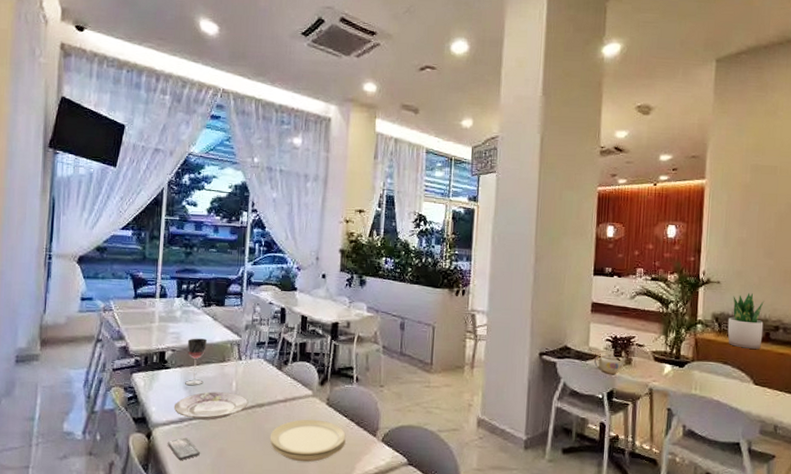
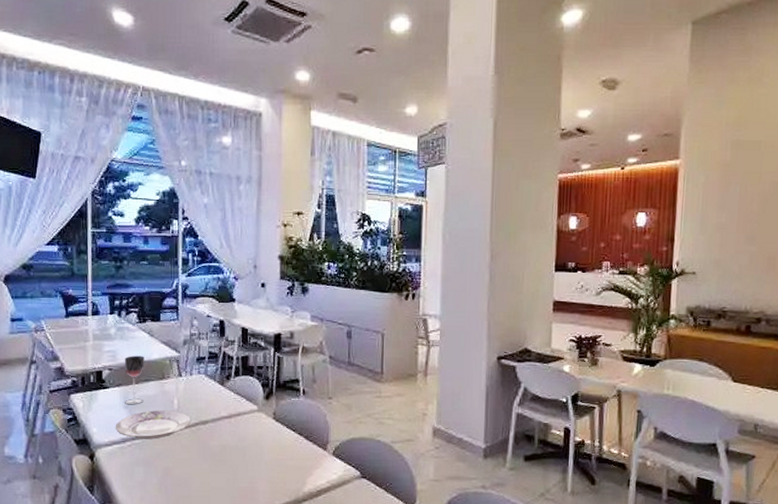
smartphone: present [167,437,200,460] -> none [111,457,145,480]
plate: present [269,419,346,462] -> none [216,435,295,479]
teapot: present [593,353,627,375] -> none [556,354,593,378]
planter: present [727,293,765,349] -> none [703,283,746,343]

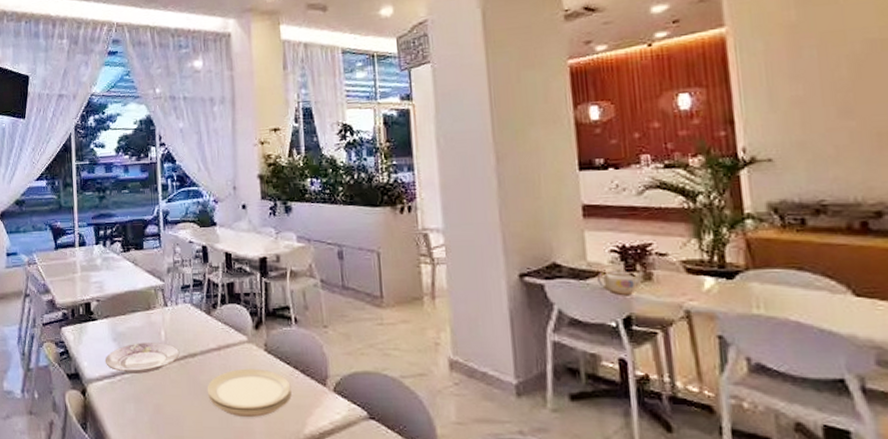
wineglass: present [124,356,144,405] -> none [110,286,132,337]
plate: none [216,435,295,479] -> present [207,368,292,418]
teapot: none [556,354,593,378] -> present [596,268,645,296]

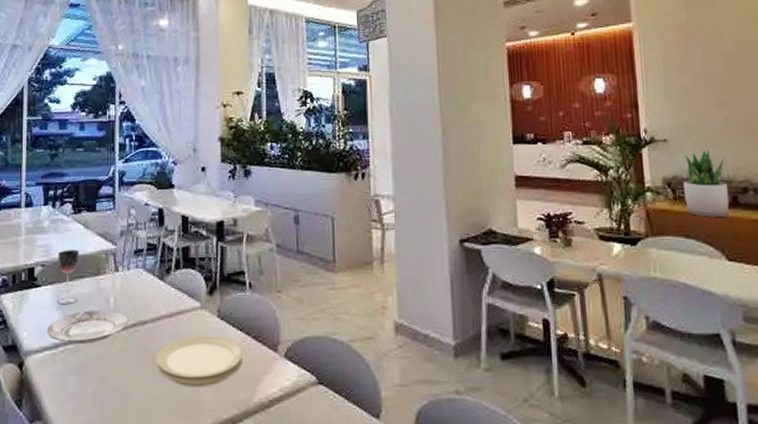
wineglass: none [110,286,132,337] -> present [58,250,79,305]
teapot: present [596,268,645,296] -> none [525,234,566,261]
planter: none [794,169,857,246] -> present [683,150,730,217]

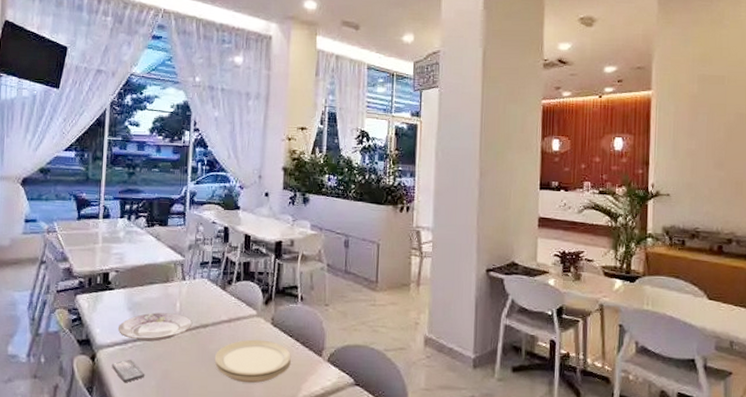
smartphone: none [41,365,78,392] -> present [111,359,144,382]
wineglass: present [58,250,79,305] -> none [129,258,150,307]
planter: present [683,150,730,217] -> none [678,205,717,263]

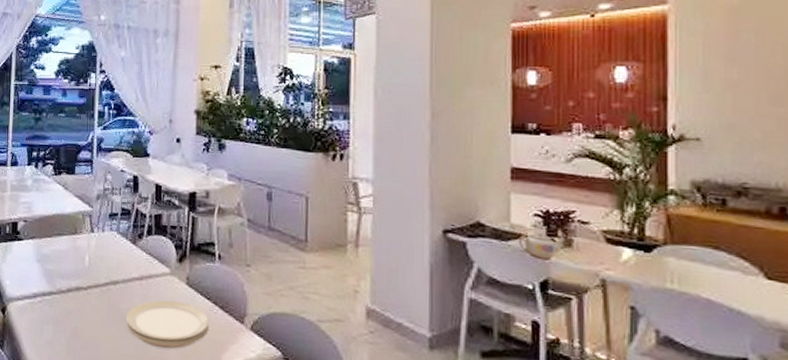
smartphone: present [111,359,144,382] -> none [21,314,54,338]
plate: present [117,312,193,342] -> none [27,266,102,297]
teapot: none [542,269,576,291] -> present [518,232,566,261]

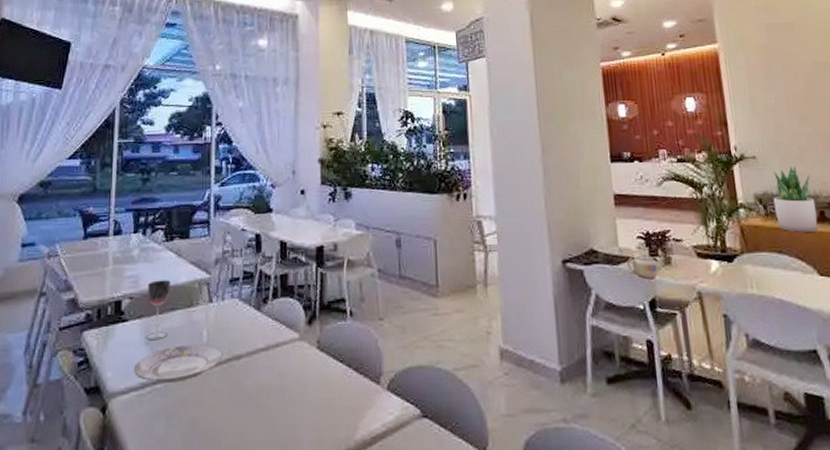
plate: none [27,266,102,297] -> present [133,345,223,383]
wineglass: none [38,208,58,260] -> present [146,280,170,341]
plate: present [126,300,209,349] -> none [251,369,343,426]
planter: none [716,153,775,230] -> present [773,166,818,232]

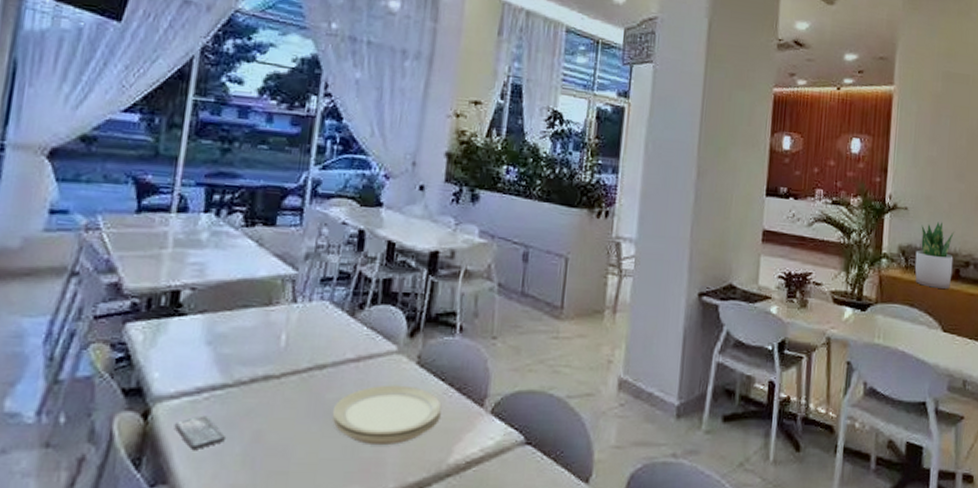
smartphone: none [126,407,167,438] -> present [174,415,225,449]
plate: present [133,345,223,383] -> none [188,348,304,390]
wineglass: present [146,280,170,341] -> none [208,271,246,341]
plate: none [251,369,343,426] -> present [332,385,442,446]
teapot: present [626,253,665,280] -> none [763,293,802,321]

